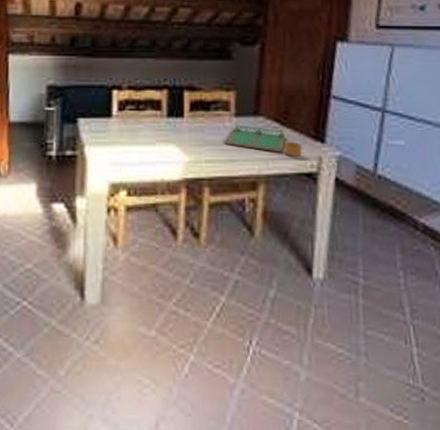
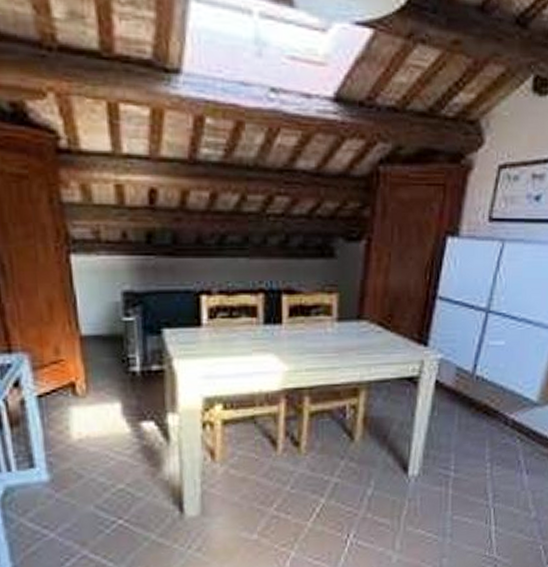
placemat: present [223,124,303,157] -> none [324,329,406,361]

